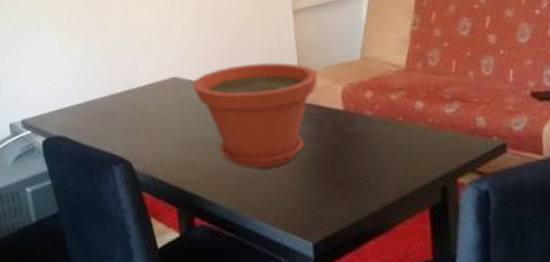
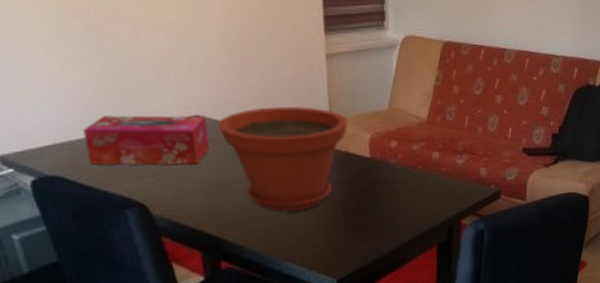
tissue box: none [83,78,185,126] -> present [83,115,209,166]

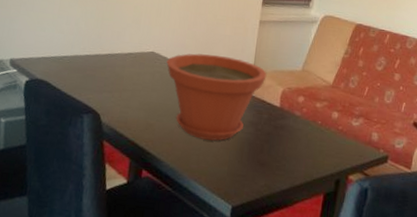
tissue box: present [83,115,209,166] -> none [68,42,159,89]

